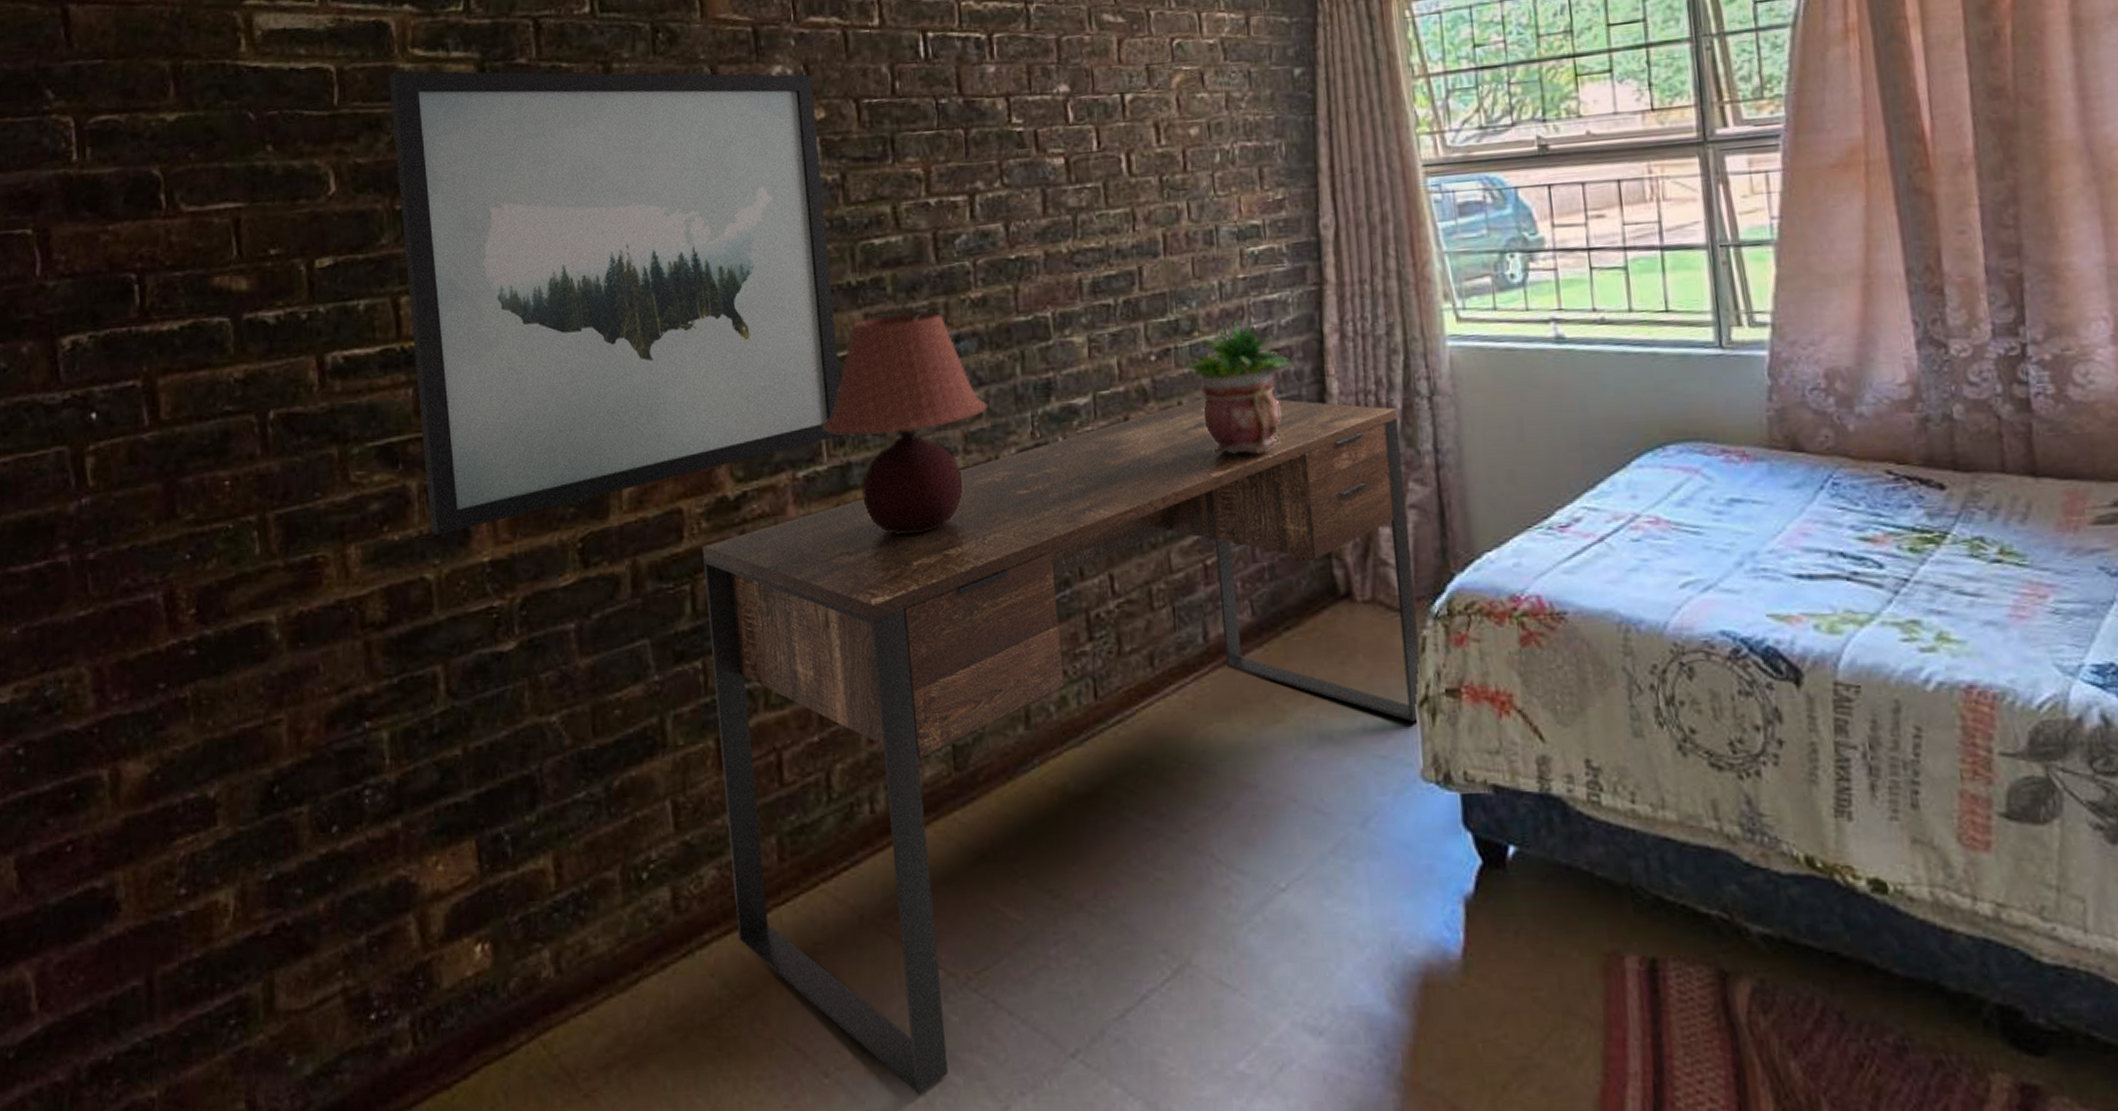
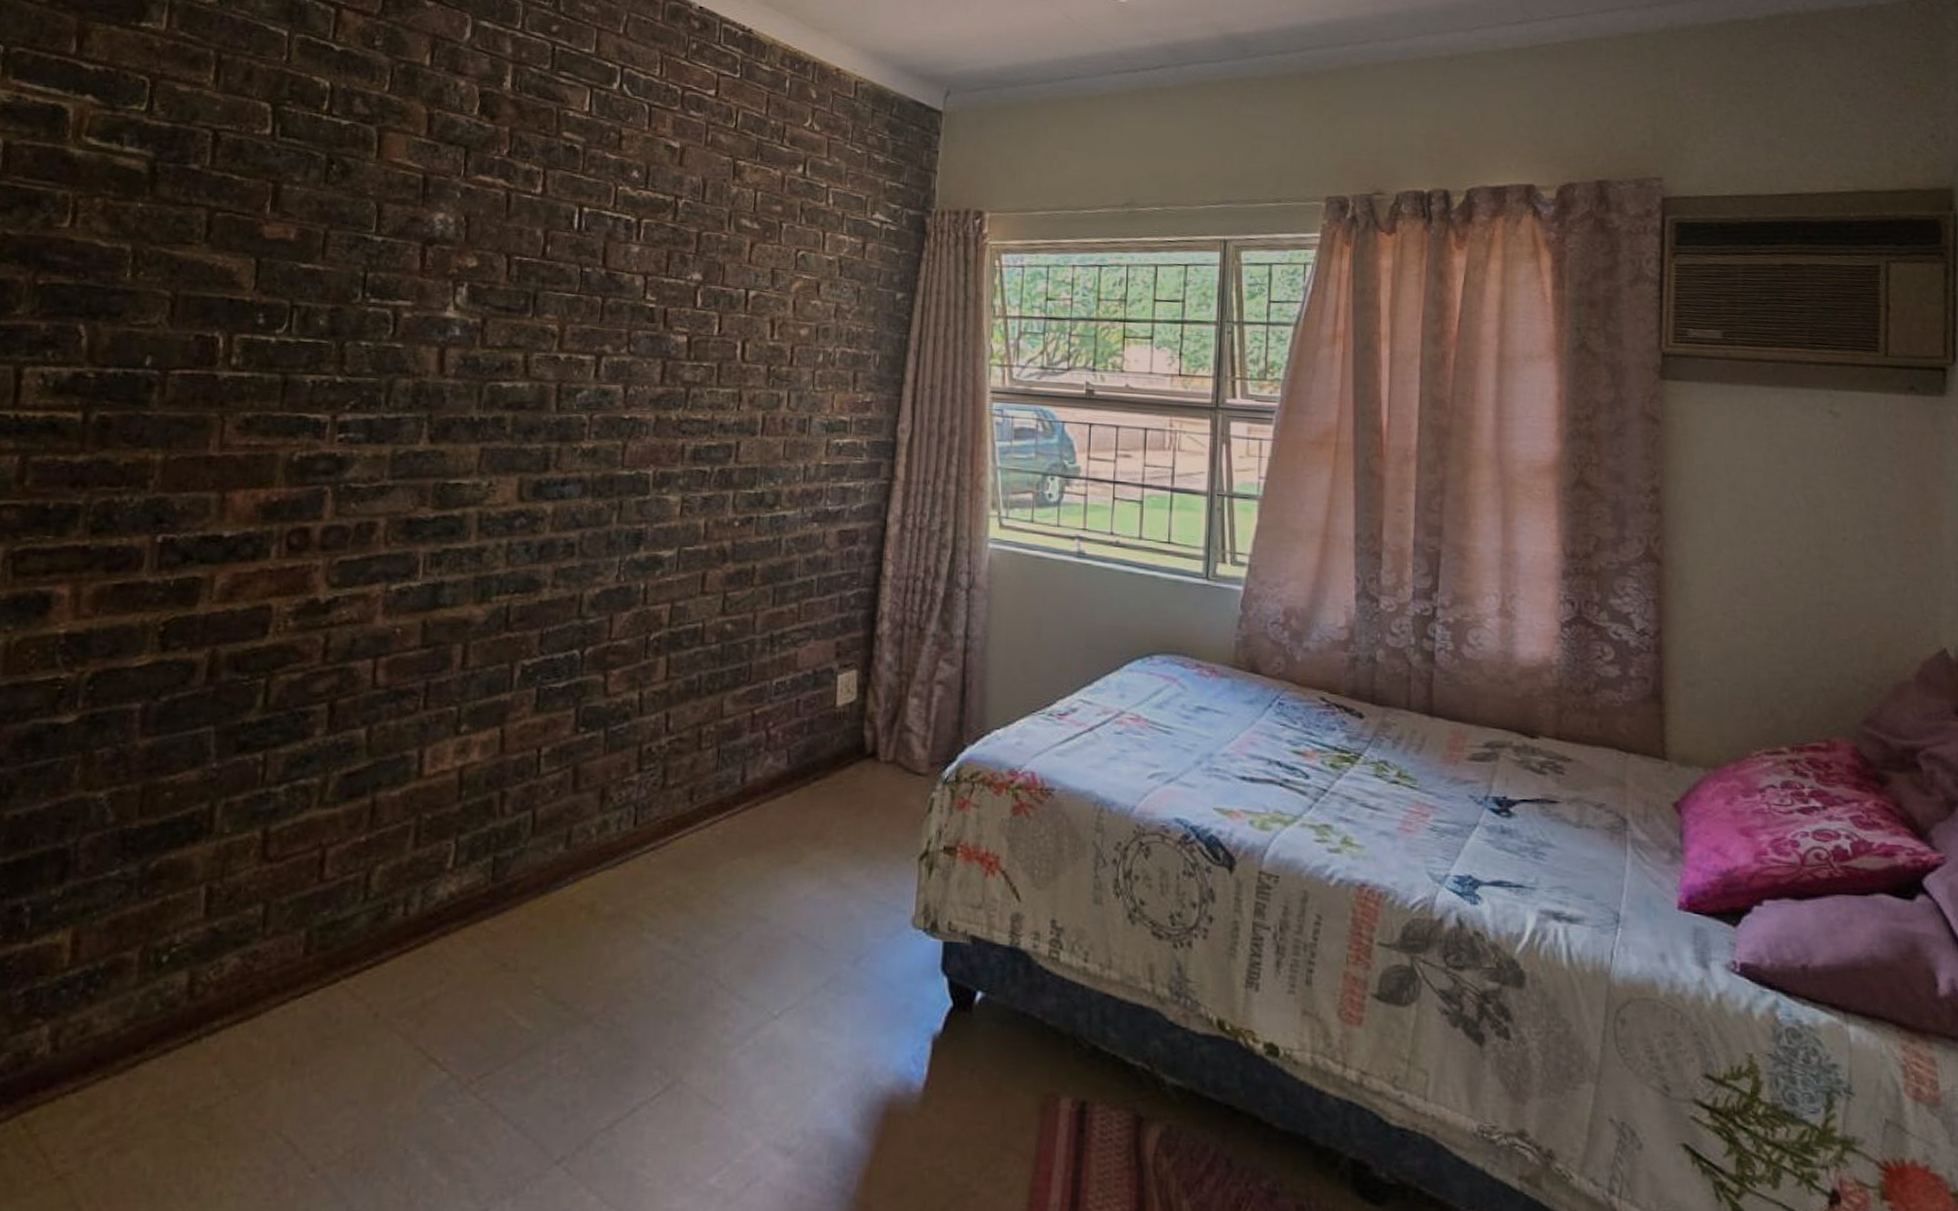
wall art: present [389,71,846,536] -> none [9,155,471,603]
desk: present [703,398,1422,1095] -> none [249,565,939,1194]
table lamp: present [823,312,988,534] -> none [423,452,581,655]
potted plant: present [1185,317,1294,454] -> none [764,499,858,620]

